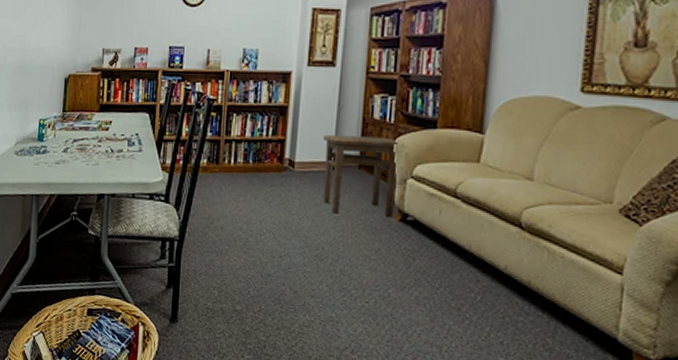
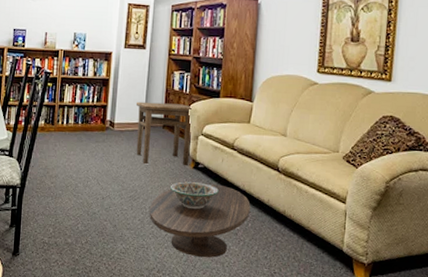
coffee table: none [340,241,480,339] -> present [149,183,251,258]
decorative bowl: none [367,238,435,276] -> present [169,181,219,210]

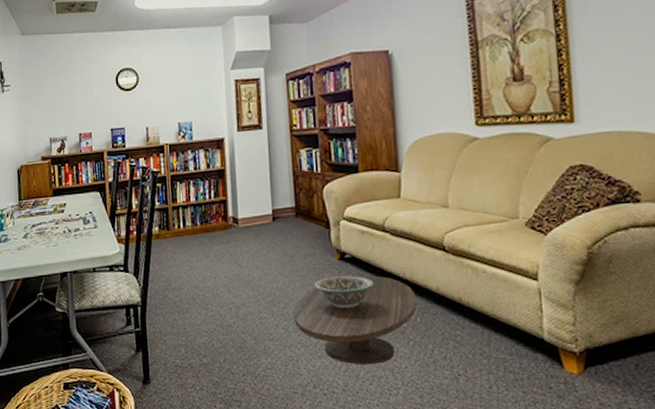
side table: present [135,101,192,166] -> none [259,186,333,263]

